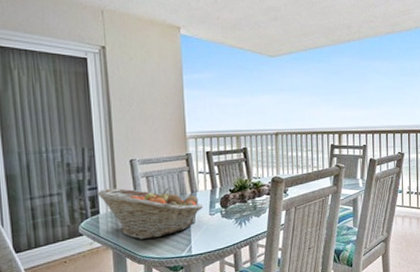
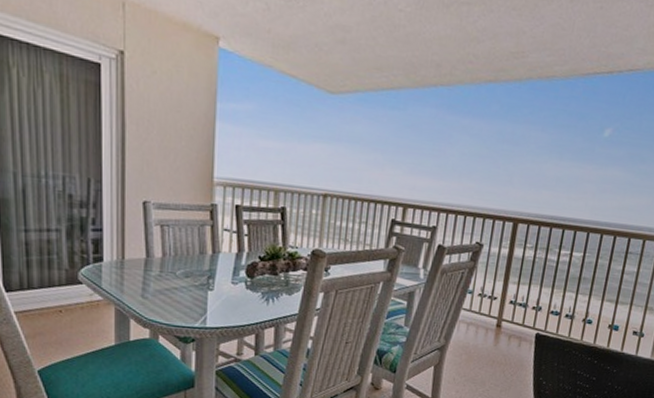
fruit basket: present [96,188,204,240] -> none [100,232,226,301]

